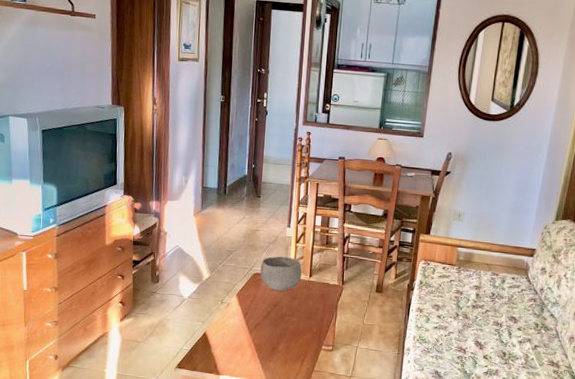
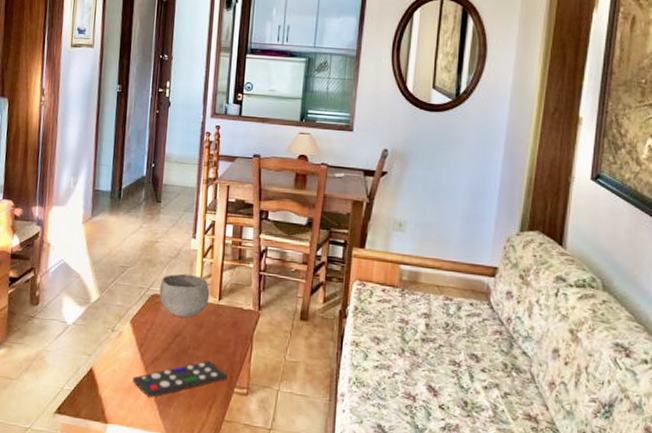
remote control: none [239,325,317,355] -> present [133,361,228,398]

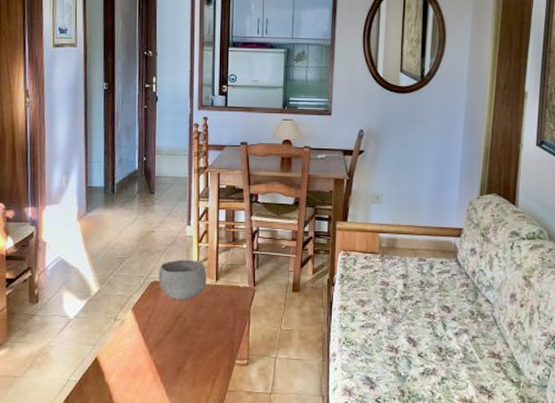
remote control: present [133,361,228,398] -> none [138,338,229,379]

